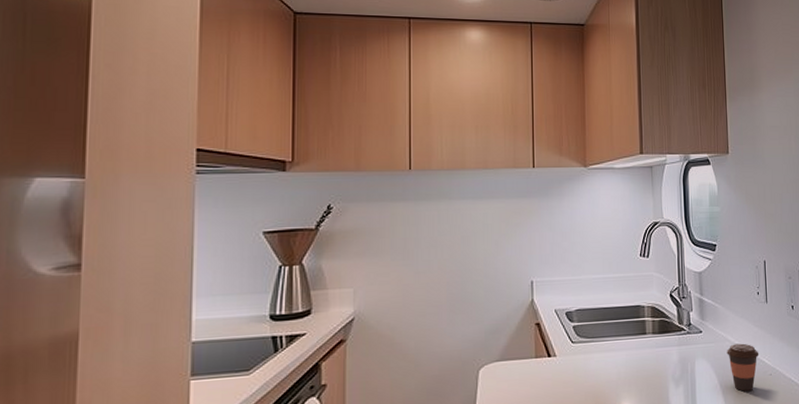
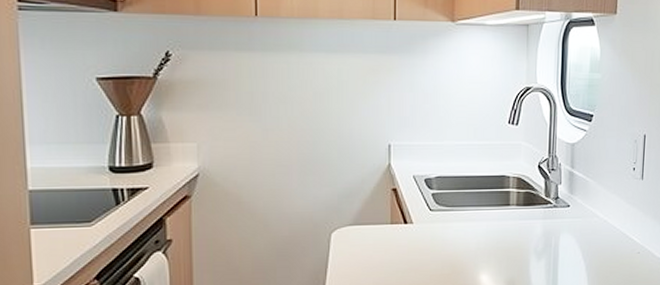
coffee cup: present [726,343,759,392] -> none [594,220,629,268]

